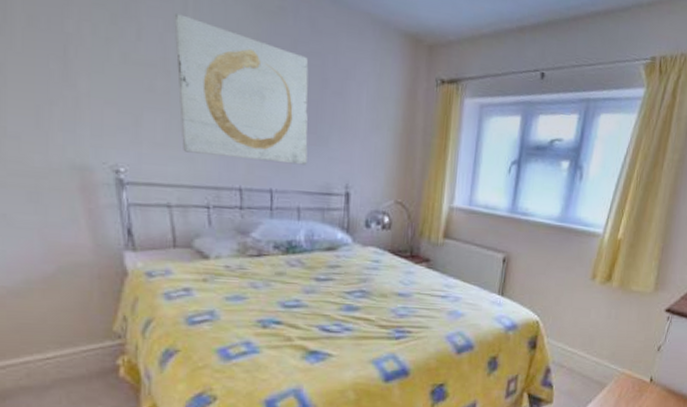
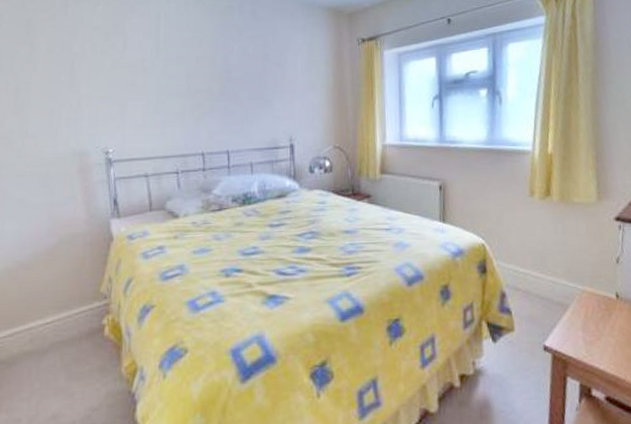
wall art: present [174,13,309,166] -> none [150,25,256,129]

